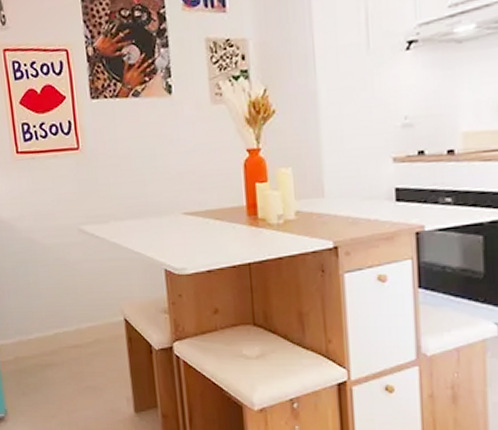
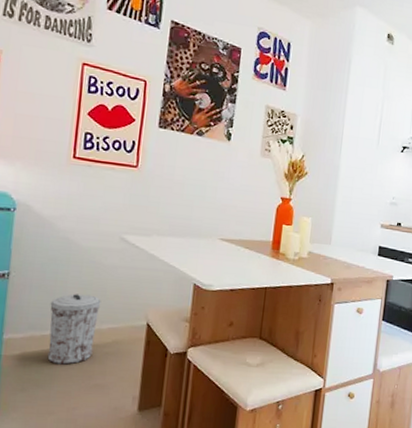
trash can: none [29,294,78,367] -> present [47,294,101,365]

